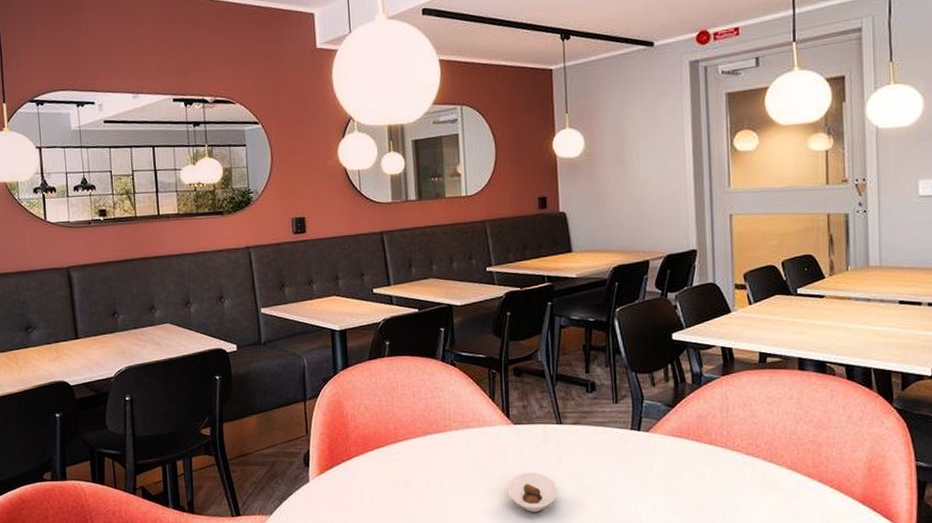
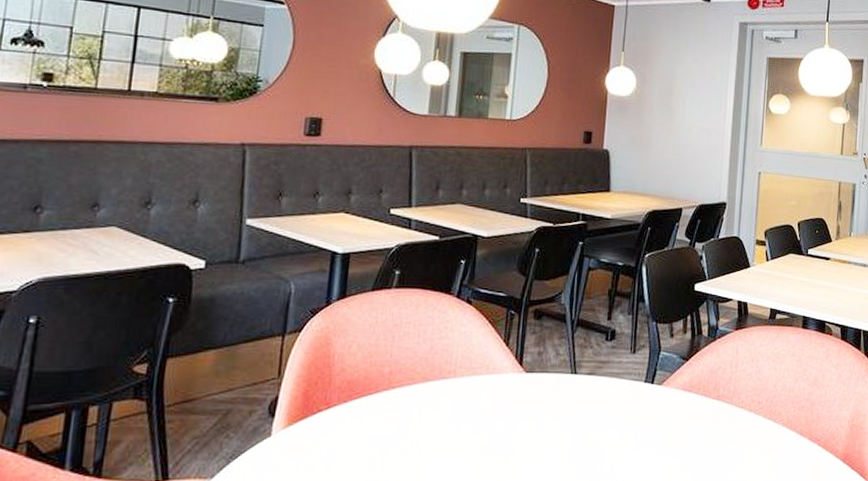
saucer: present [508,472,557,512] -> none [509,426,562,472]

